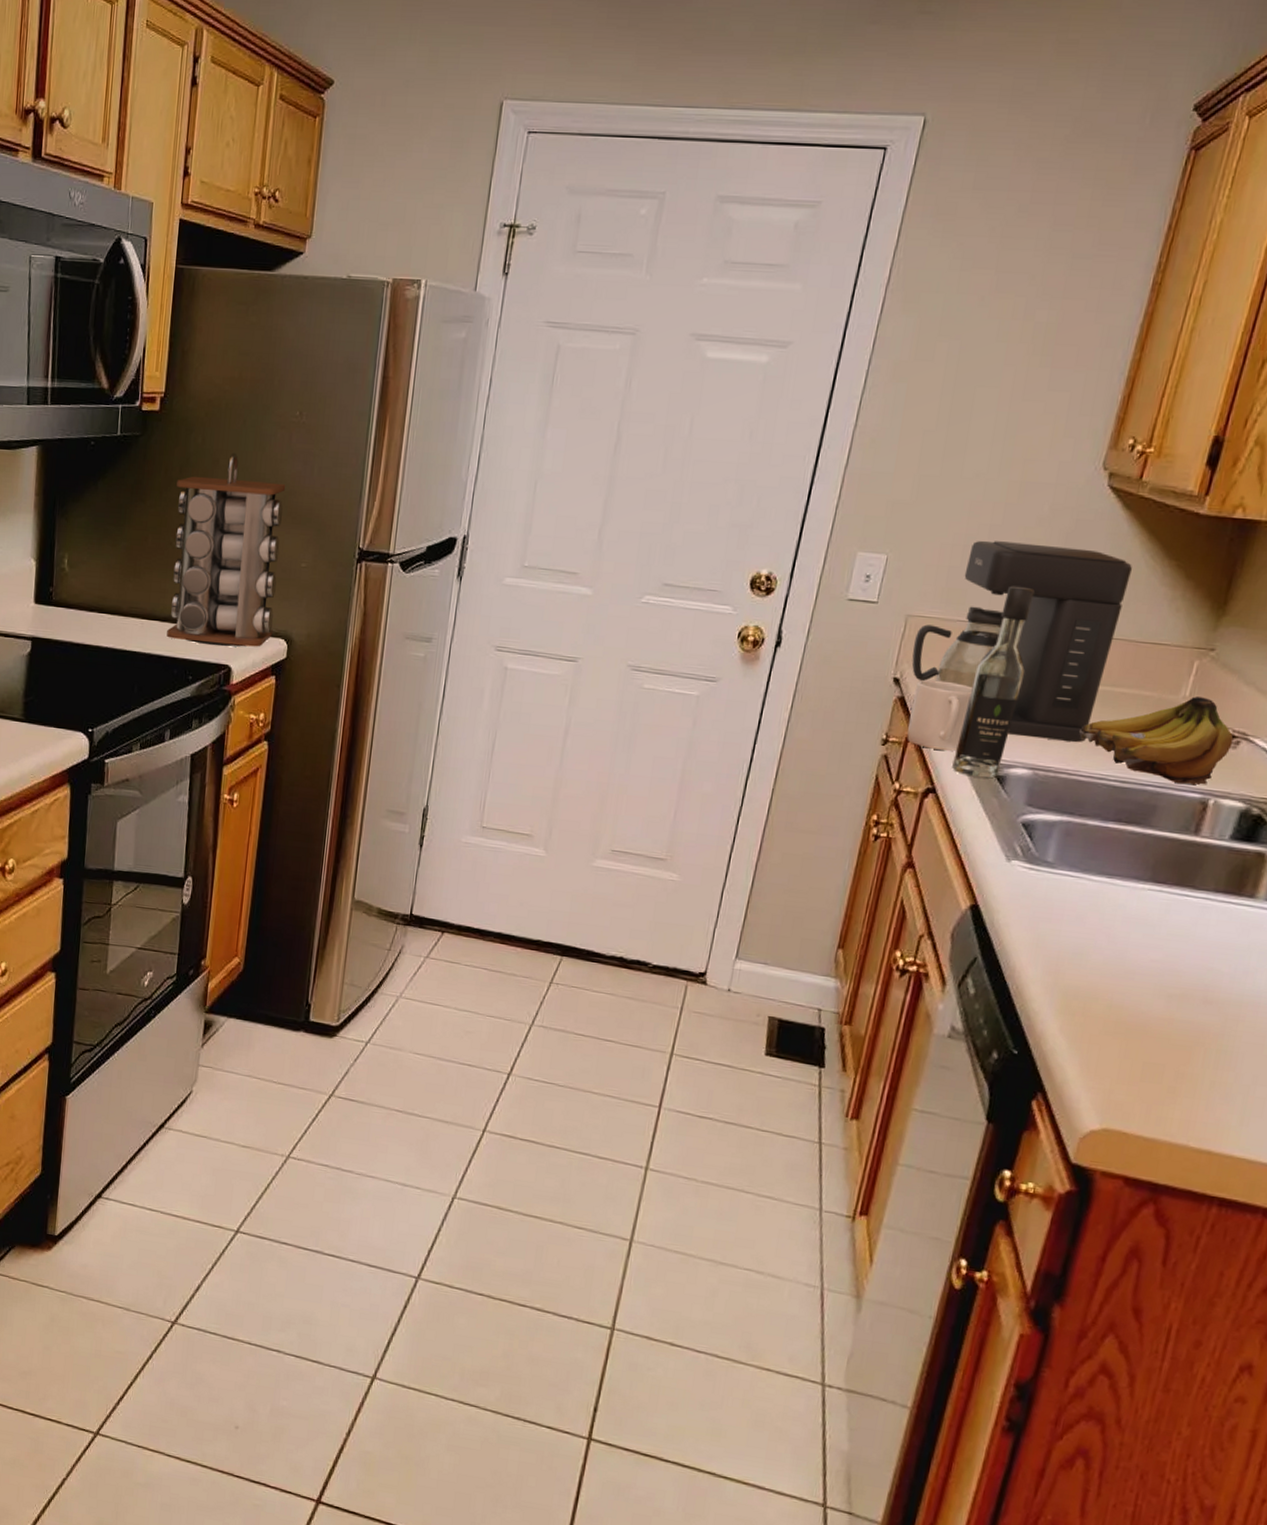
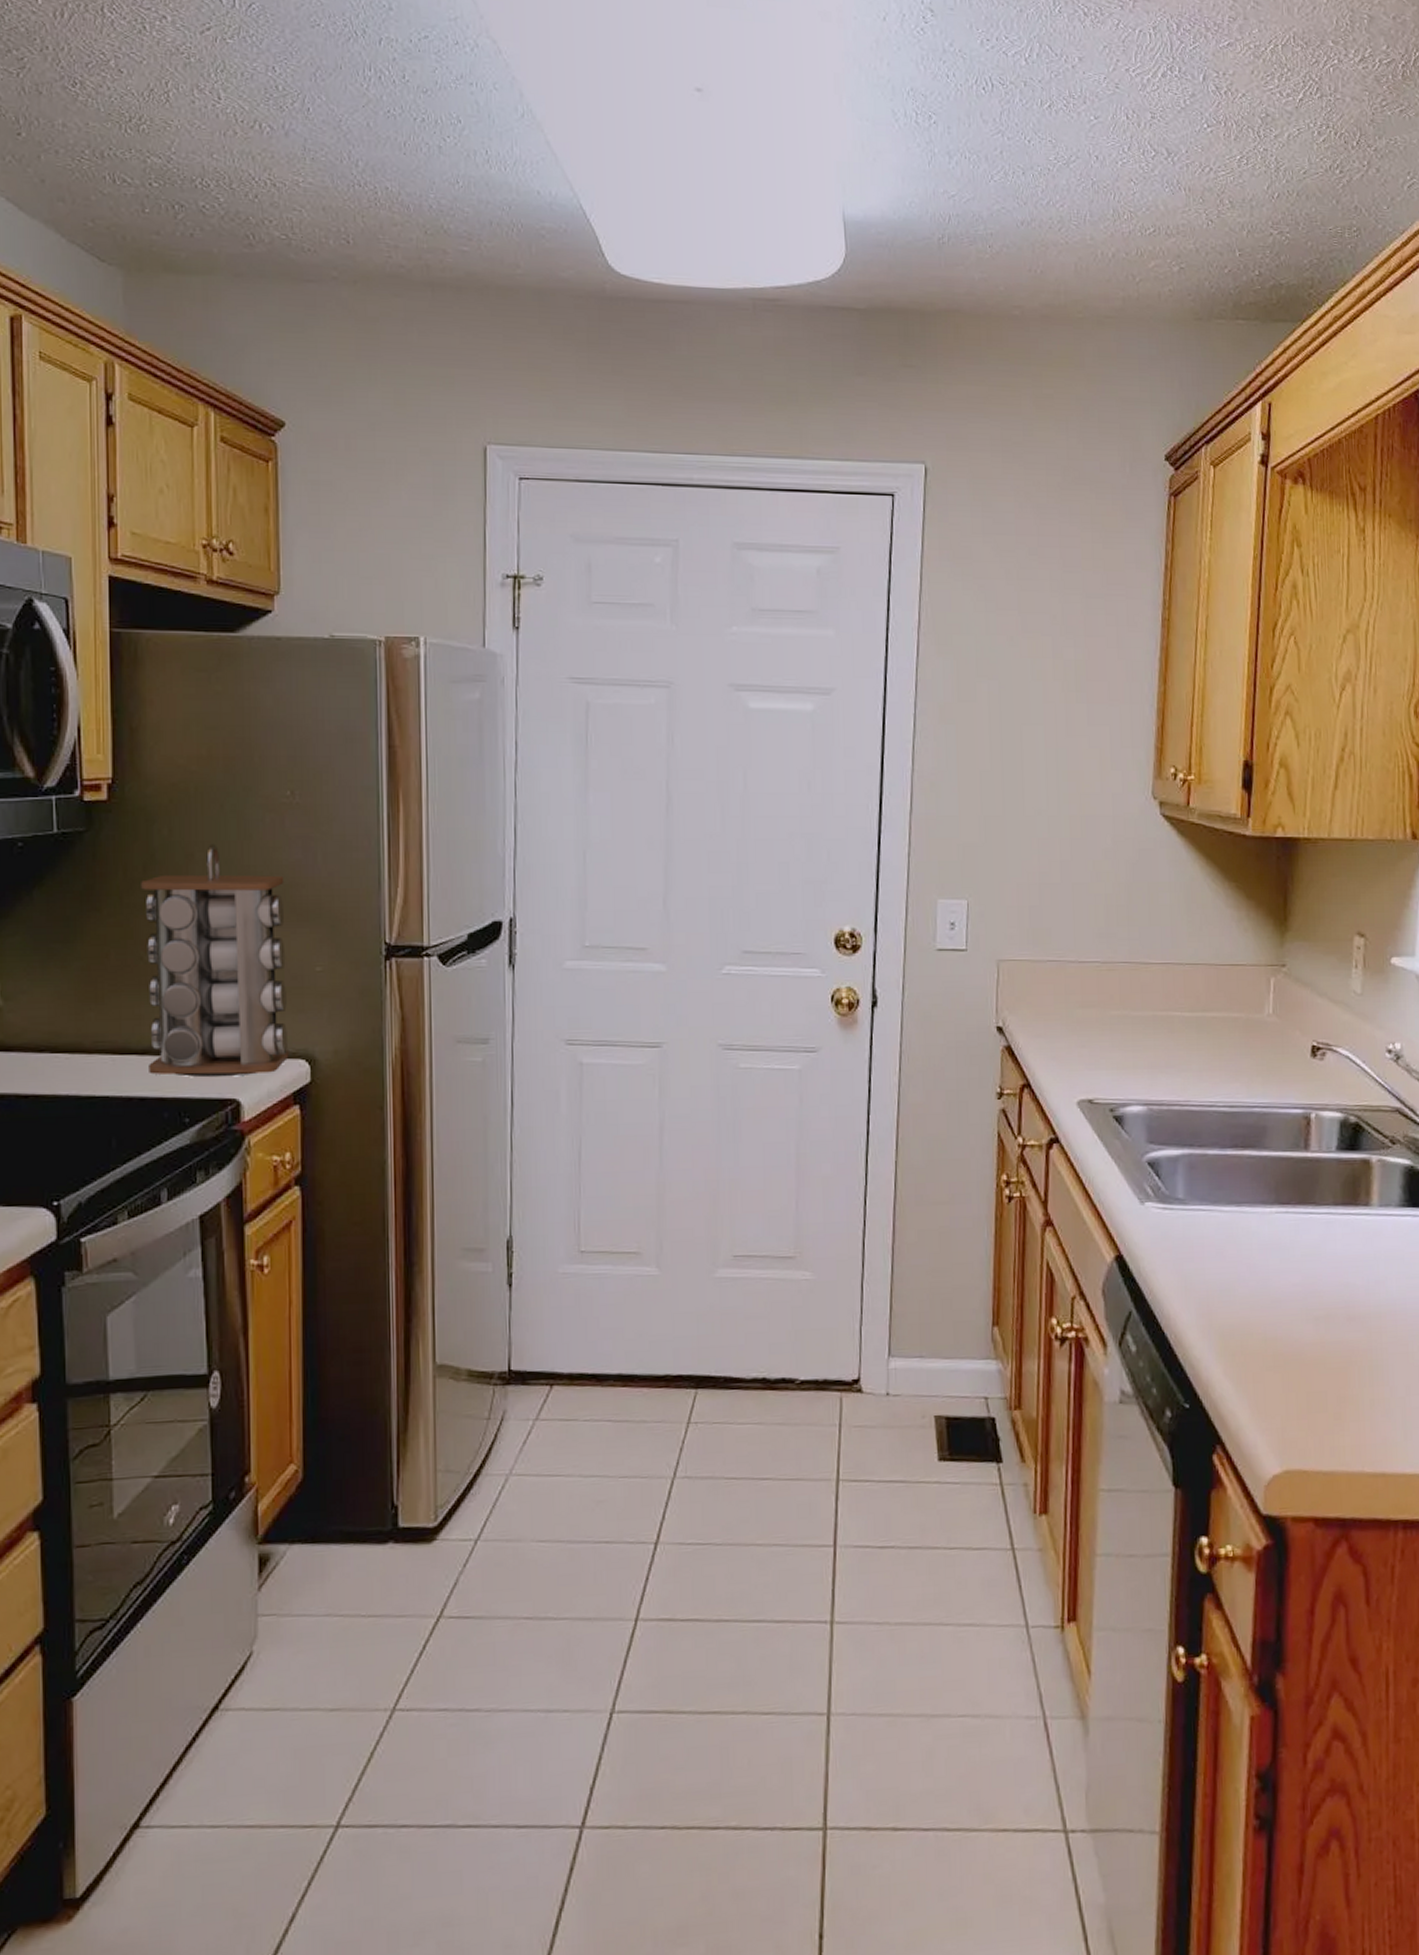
mug: present [906,679,972,751] -> none [1019,1024,1075,1097]
coffee maker: present [911,540,1133,743] -> none [1009,877,1199,1073]
bottle: present [952,585,1035,779] -> none [1070,920,1121,1121]
fruit: present [1079,696,1234,786] -> none [1182,1013,1320,1102]

